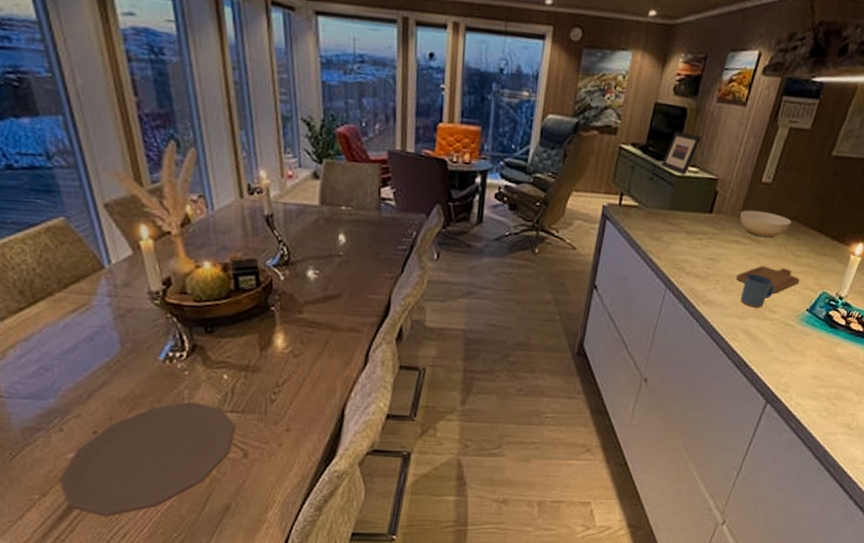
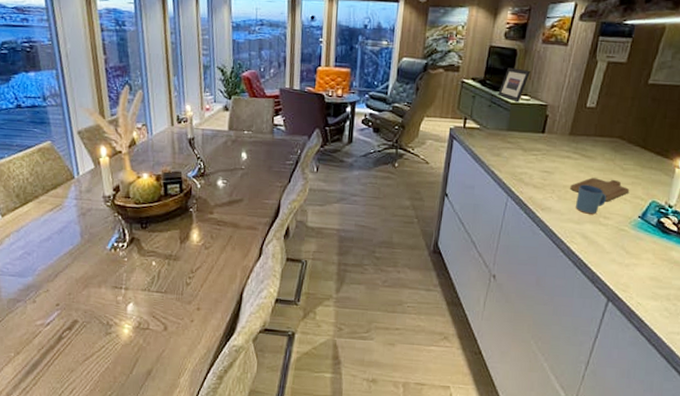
plate: present [58,402,236,517] -> none [29,283,160,374]
bowl: present [739,210,792,238] -> none [568,130,617,154]

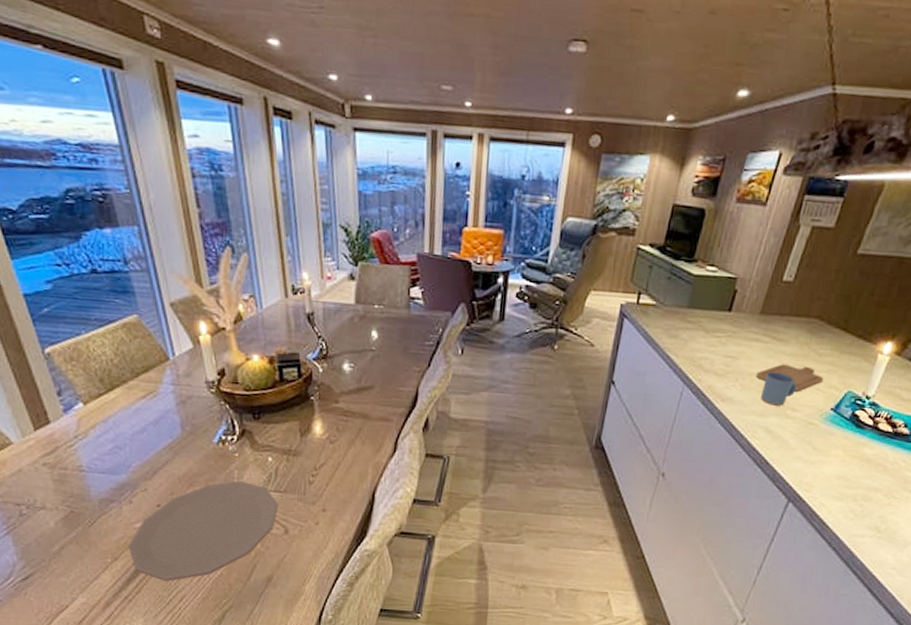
plate: none [29,283,160,374] -> present [128,481,279,582]
picture frame: present [498,67,530,103] -> none [679,231,720,274]

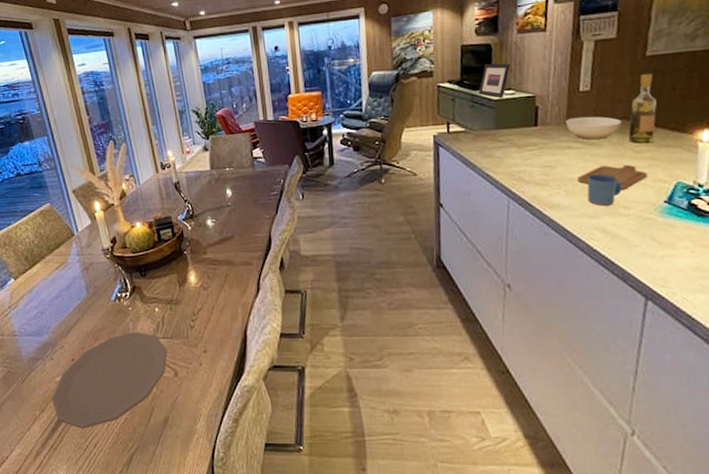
picture frame: none [679,231,720,274] -> present [478,63,510,98]
bowl: none [759,308,815,336] -> present [564,116,622,140]
bottle: none [815,273,858,347] -> present [628,74,658,143]

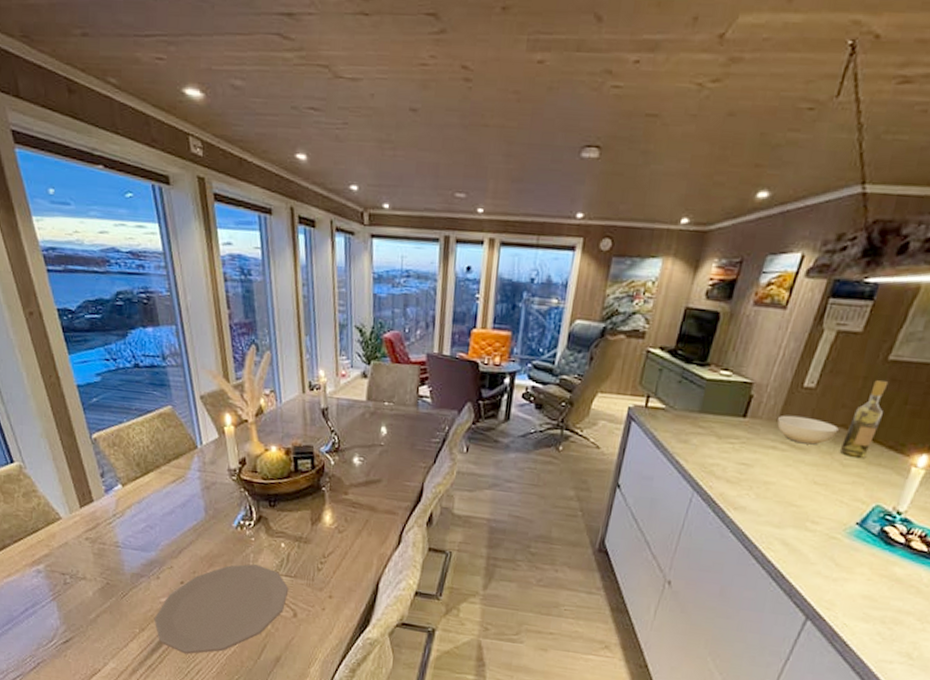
picture frame: present [478,63,510,98] -> none [691,335,735,379]
chopping board: present [577,164,648,190] -> none [772,473,849,504]
mug: present [587,174,623,206] -> none [777,481,818,518]

